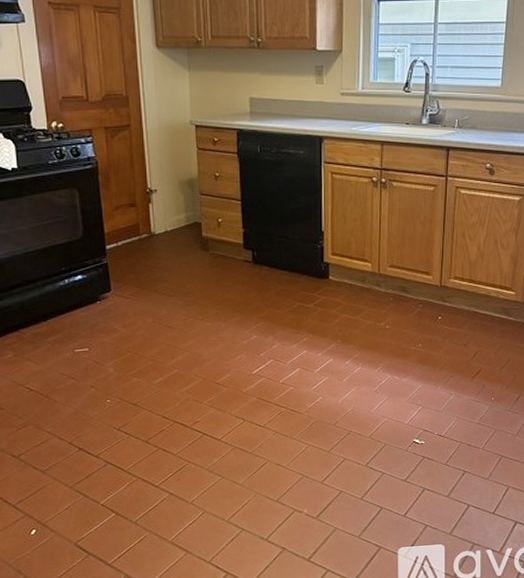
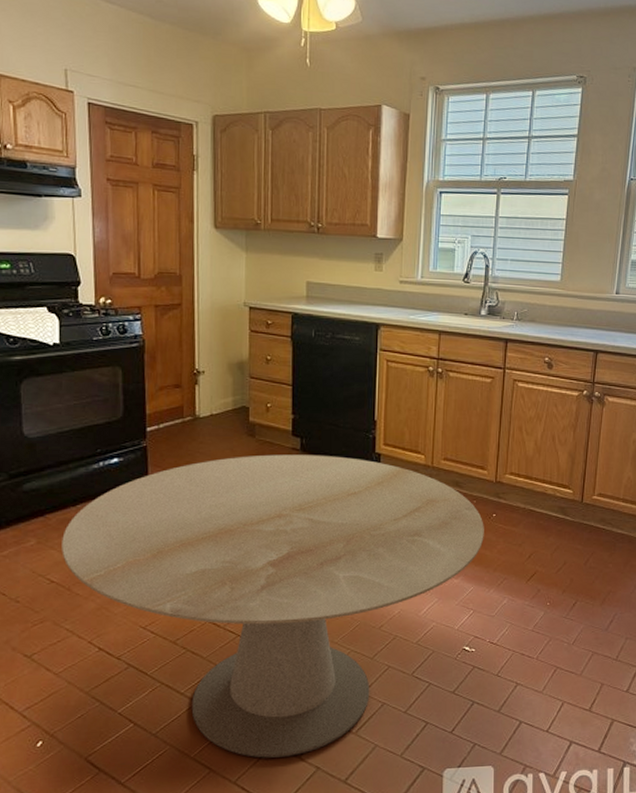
round table: none [36,266,430,541] -> present [62,454,484,758]

